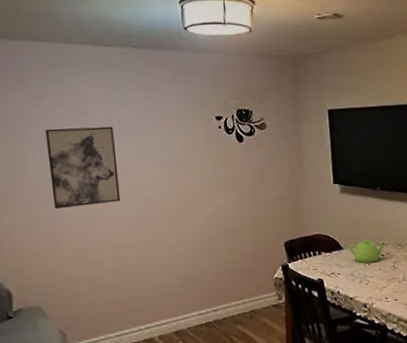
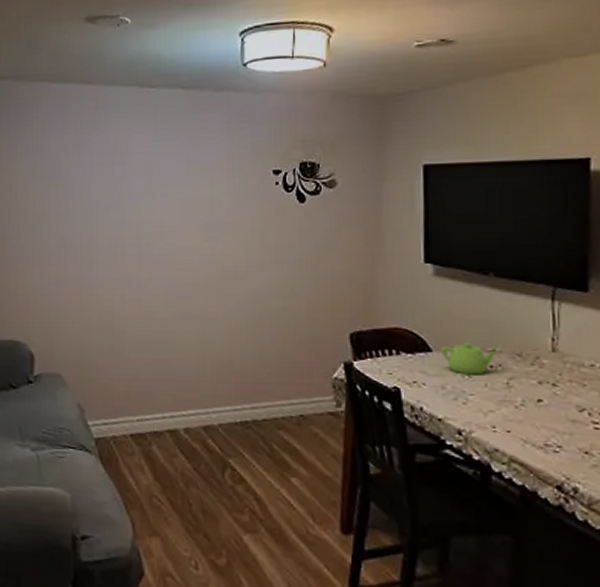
wall art: present [45,126,121,210] -> none [82,178,155,269]

